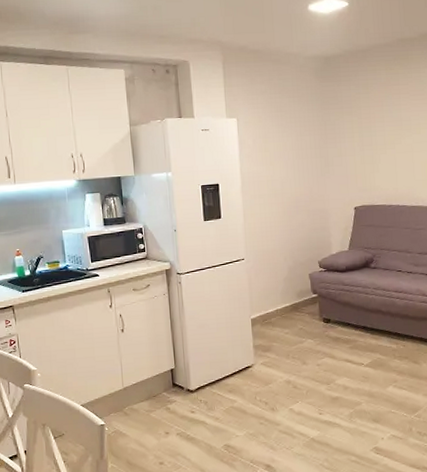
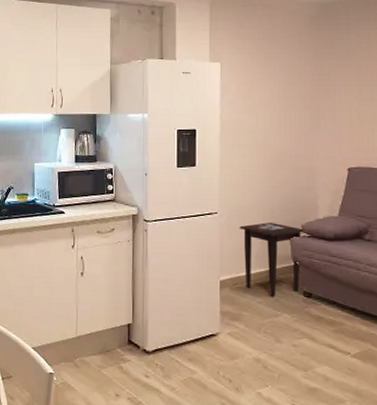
side table: none [265,262,322,327] -> present [239,222,305,297]

